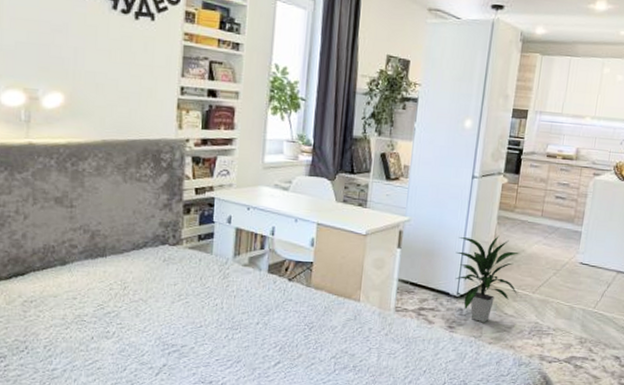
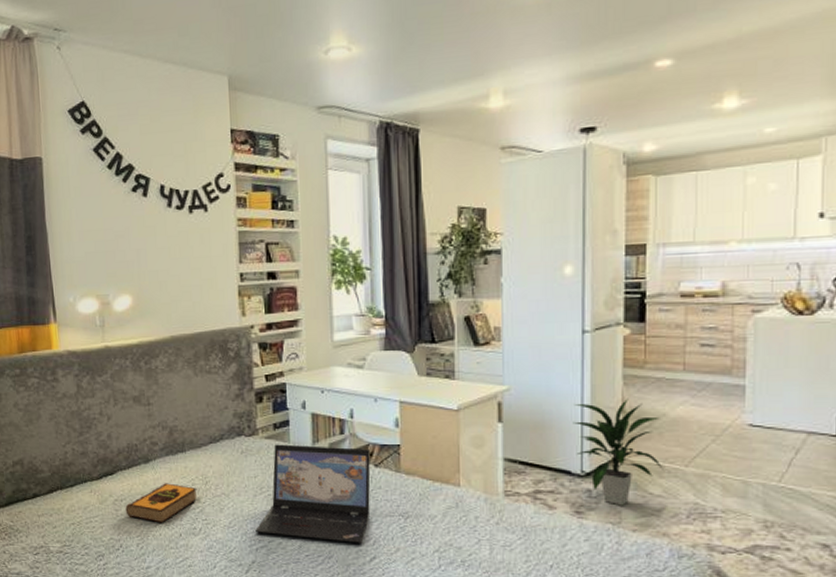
hardback book: none [35,286,115,326] -> present [125,483,197,523]
laptop: none [170,254,286,349] -> present [255,444,371,543]

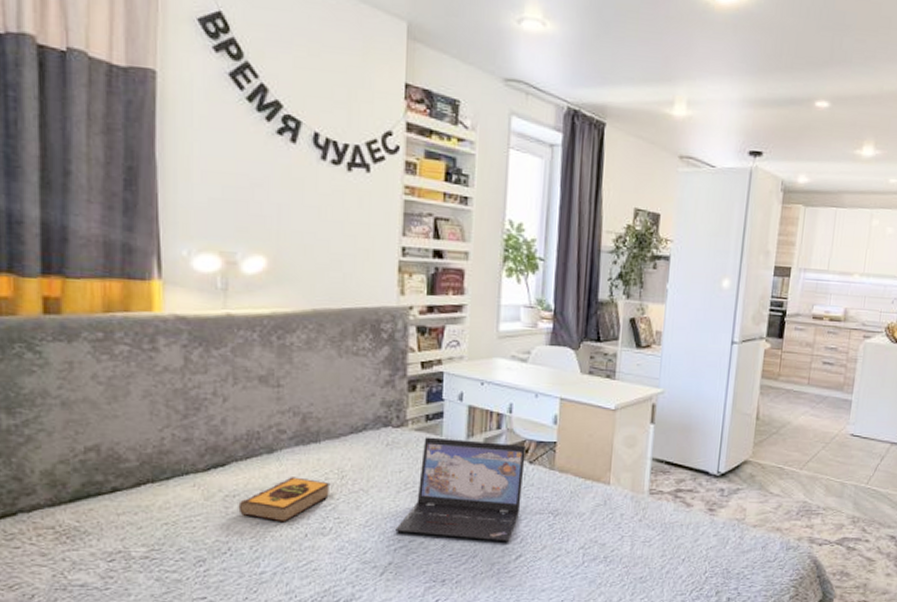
indoor plant: present [572,398,664,506] -> none [715,406,784,504]

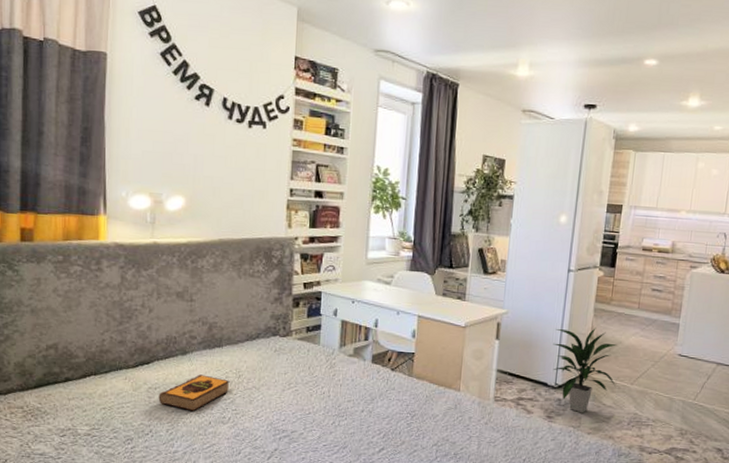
laptop: present [395,437,526,541] -> none [280,345,389,436]
indoor plant: none [715,406,784,504] -> present [553,327,616,414]

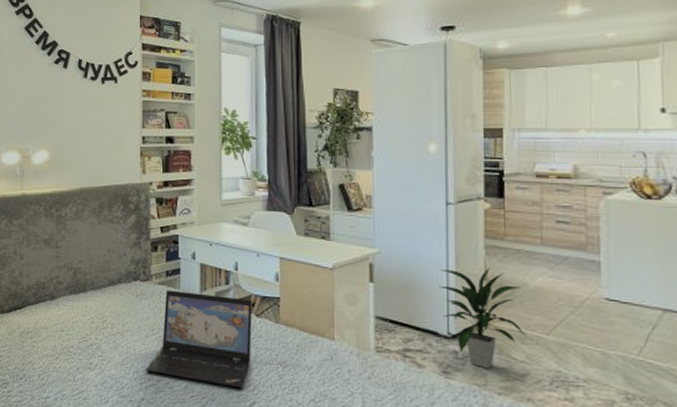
hardback book: present [158,374,230,412] -> none [30,319,95,357]
laptop: none [280,345,389,436] -> present [146,290,252,388]

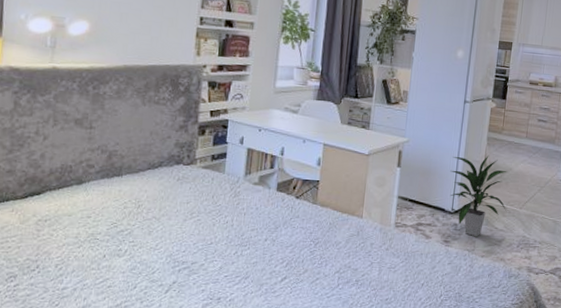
laptop: present [146,290,252,388] -> none [180,173,294,265]

